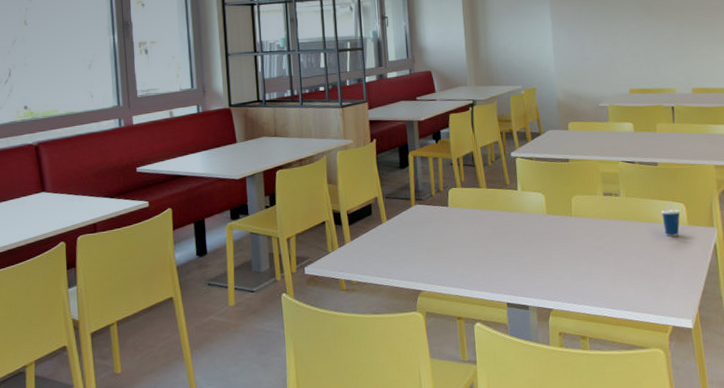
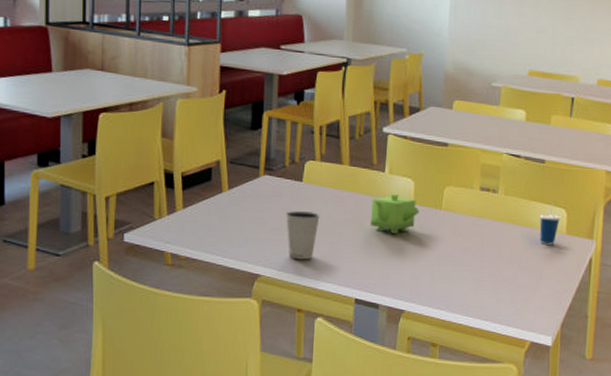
dixie cup: none [437,231,467,274] -> present [285,211,320,260]
teapot: none [510,207,553,242] -> present [371,193,420,234]

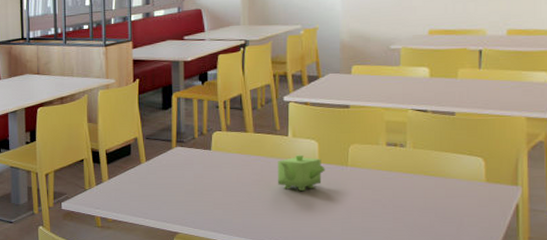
dixie cup: present [285,211,320,260] -> none [197,176,229,218]
cup: present [539,202,561,245] -> none [453,152,478,193]

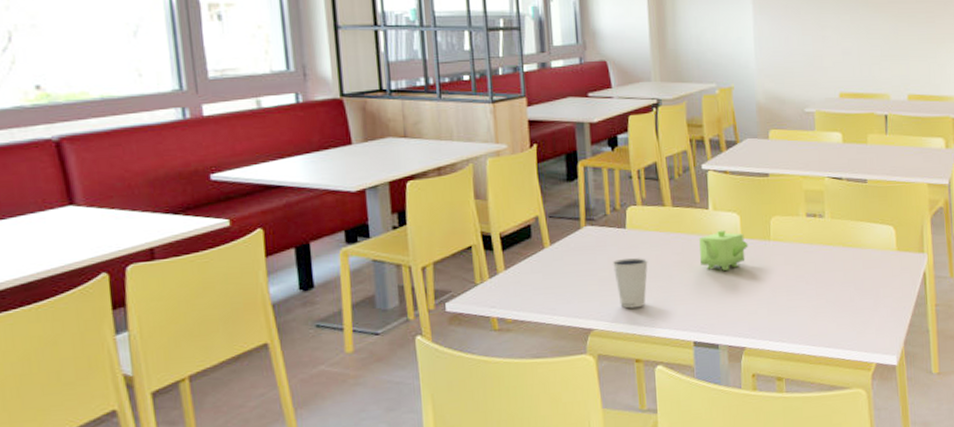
dixie cup: none [197,176,229,218] -> present [612,258,648,308]

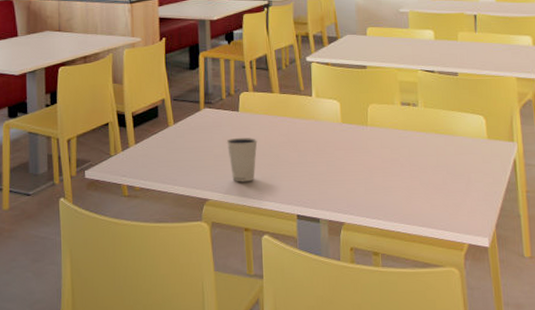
teapot: present [699,230,748,270] -> none [303,115,348,151]

